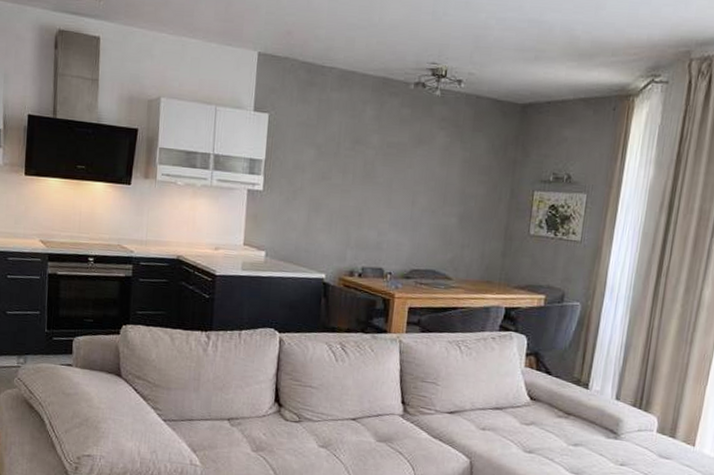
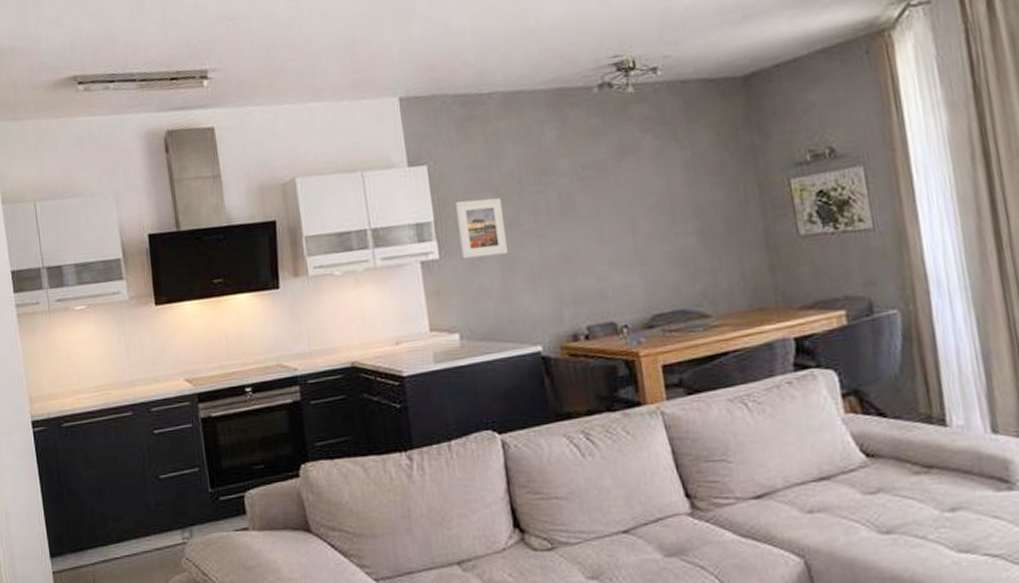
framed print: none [281,149,321,198] -> present [456,197,509,259]

